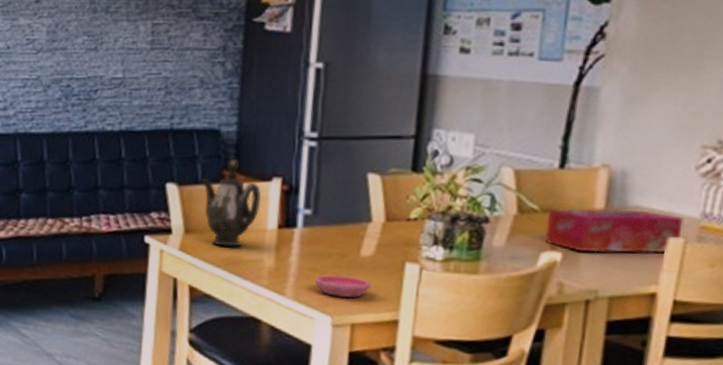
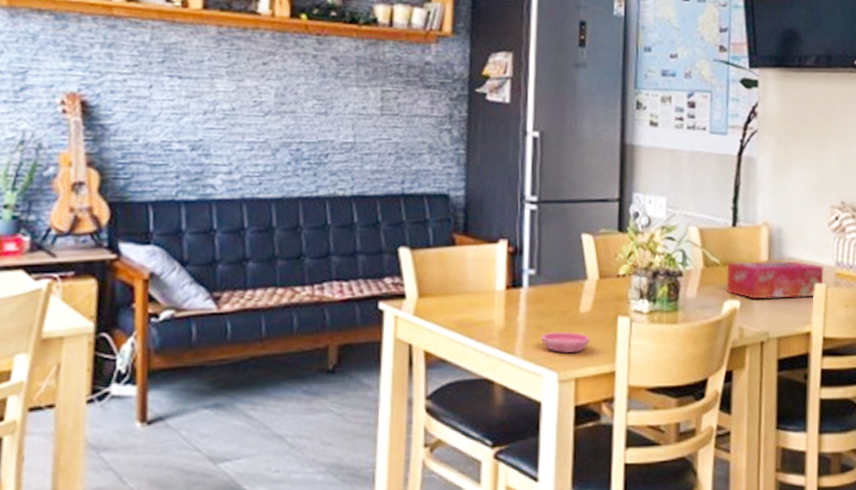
teapot: present [201,159,261,247] -> none [433,223,489,309]

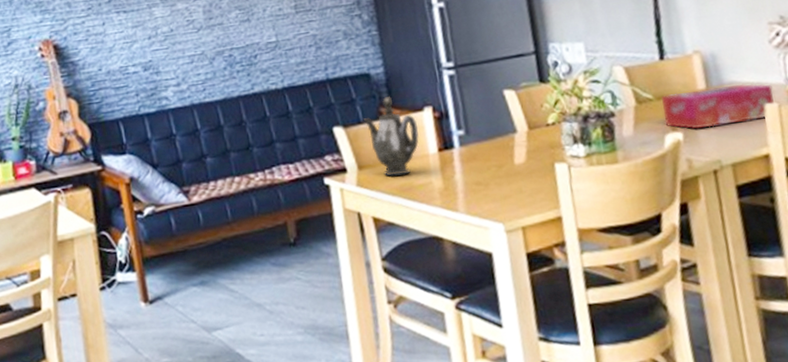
teapot: none [433,223,489,309] -> present [362,96,419,177]
saucer: present [540,332,590,354] -> none [480,184,531,205]

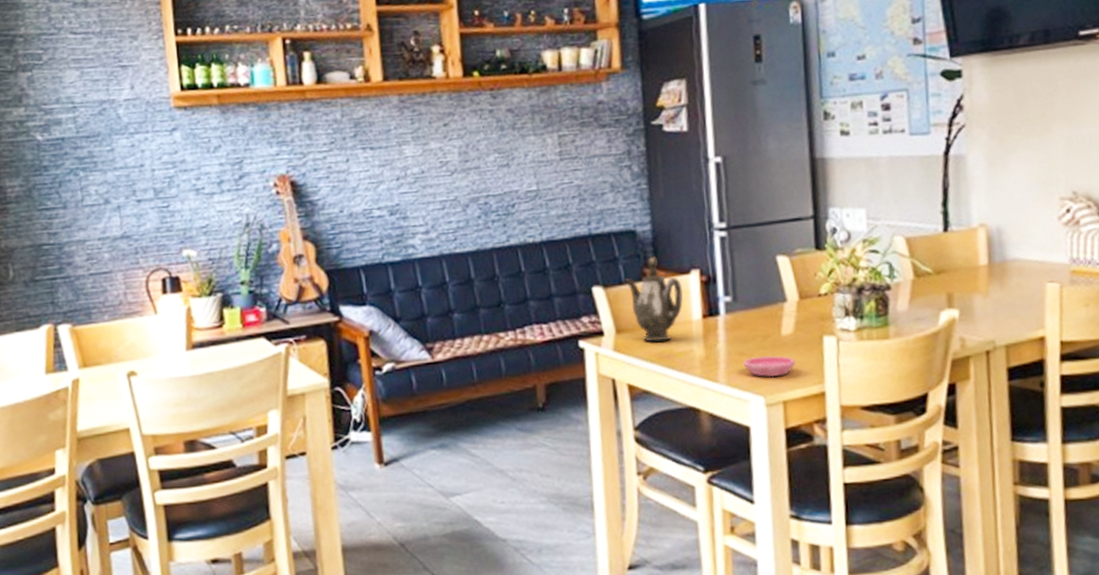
saucer: none [480,184,531,205] -> present [743,356,796,378]
tissue box: present [662,83,774,129] -> none [941,261,1057,307]

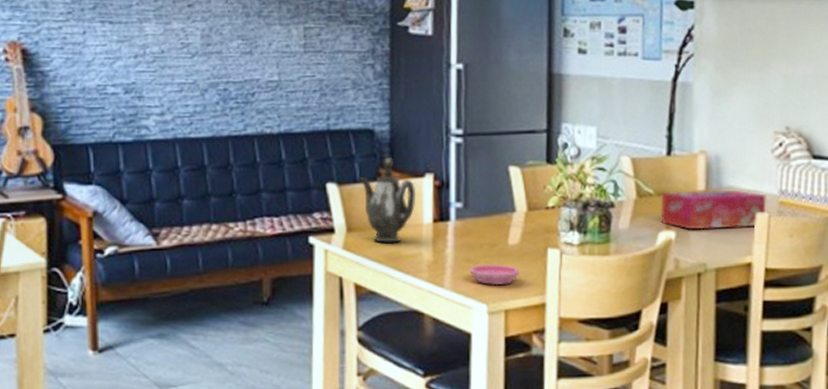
tissue box: none [941,261,1057,307] -> present [661,189,766,230]

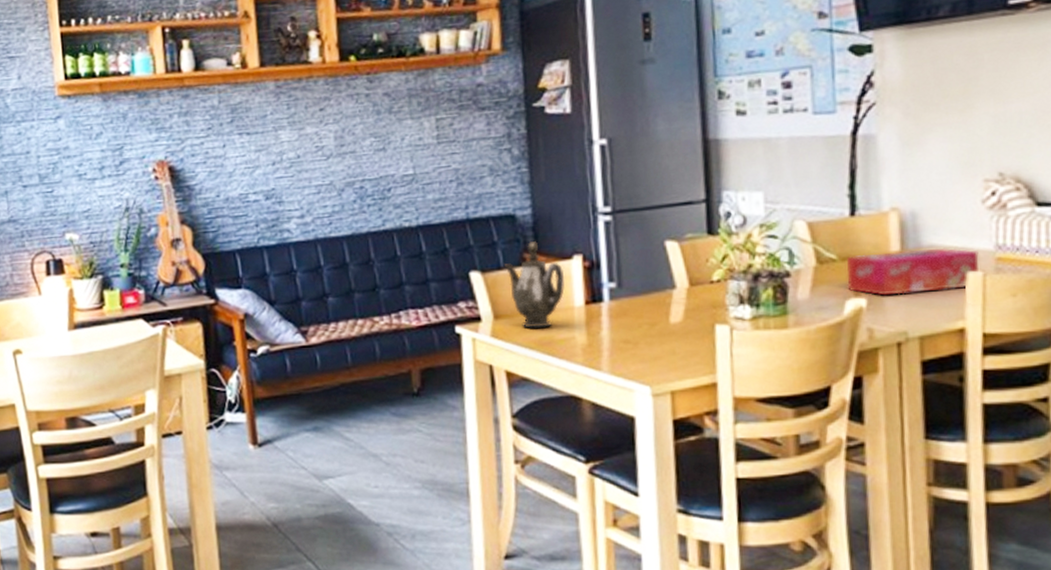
saucer: present [469,265,519,286] -> none [628,344,685,367]

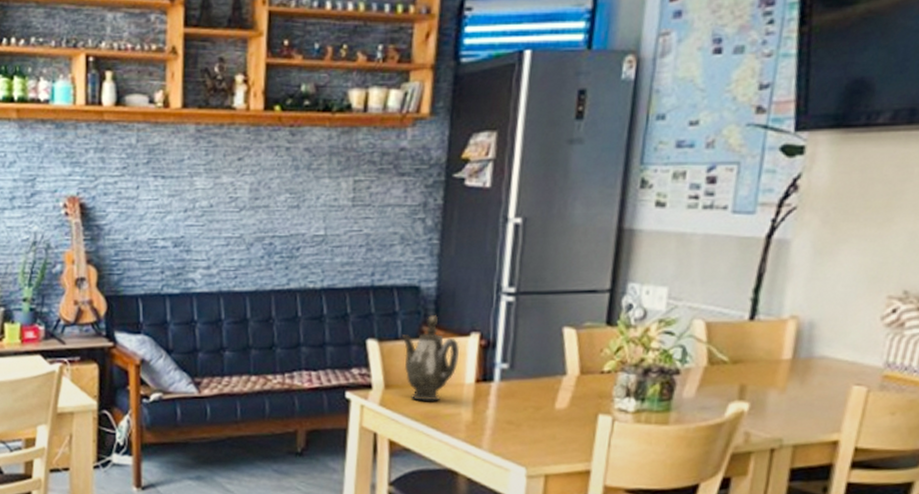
tissue box: present [846,247,979,296] -> none [733,359,868,403]

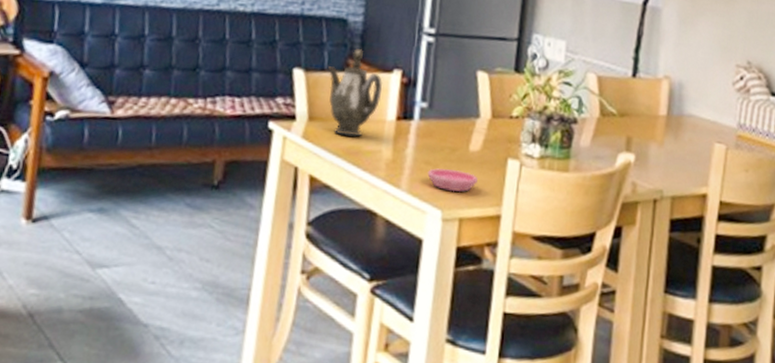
saucer: none [510,427,565,450] -> present [427,168,478,193]

